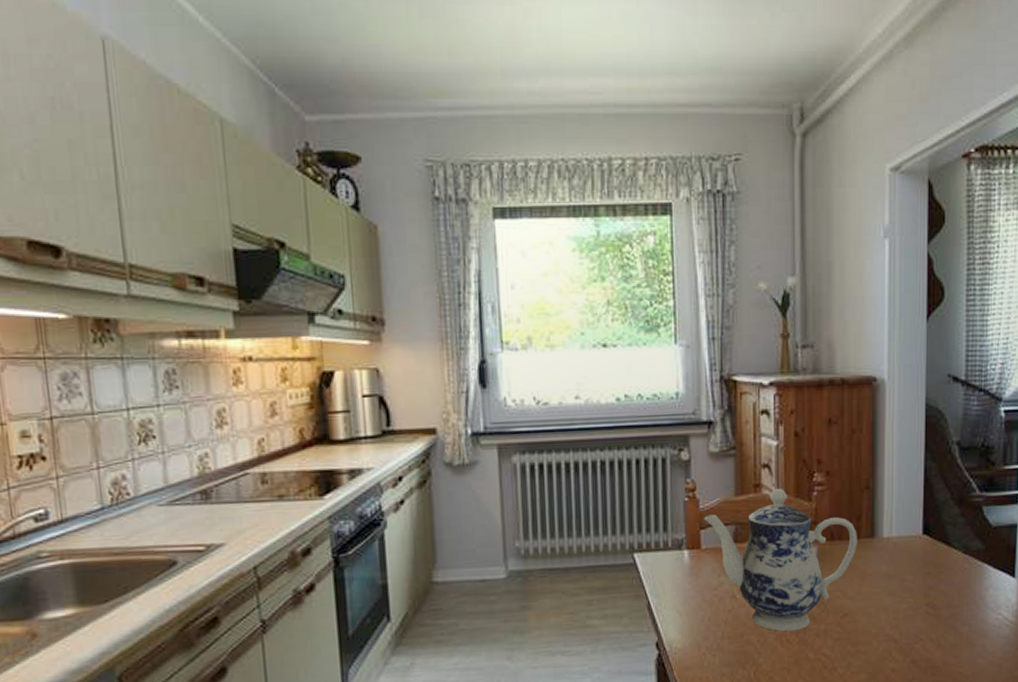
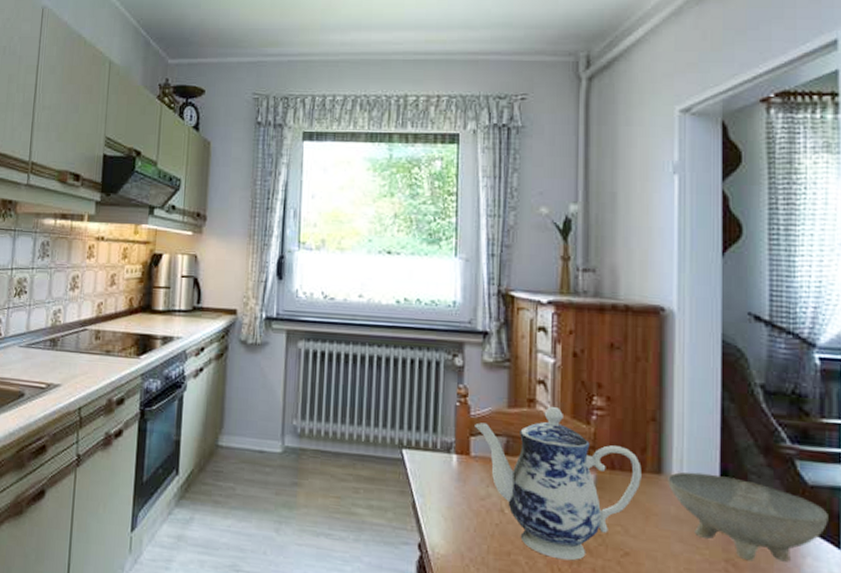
bowl: none [880,530,1007,601] -> present [668,472,828,562]

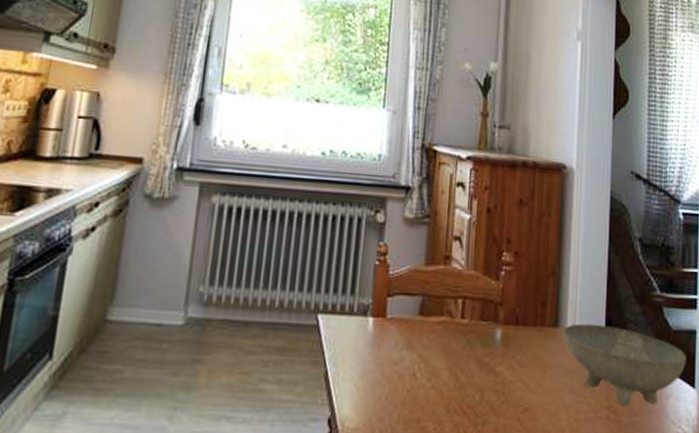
teapot: present [475,406,642,561] -> none [392,262,542,422]

